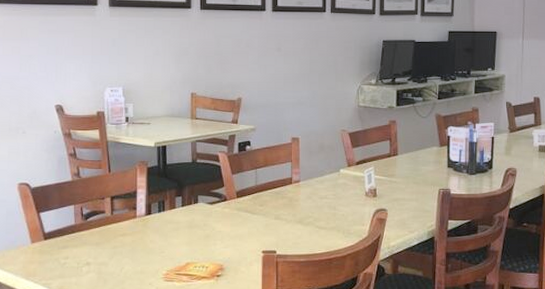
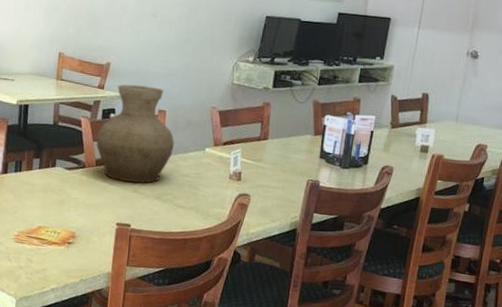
vase: none [235,116,311,209] -> present [96,84,175,183]

